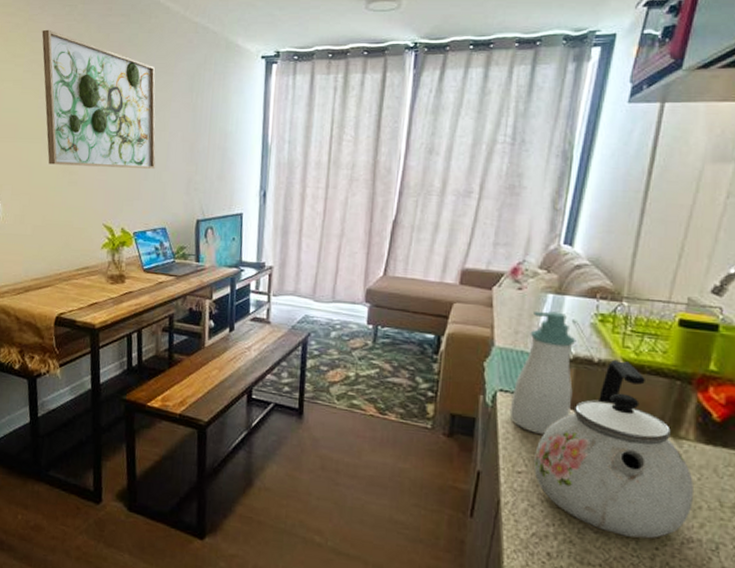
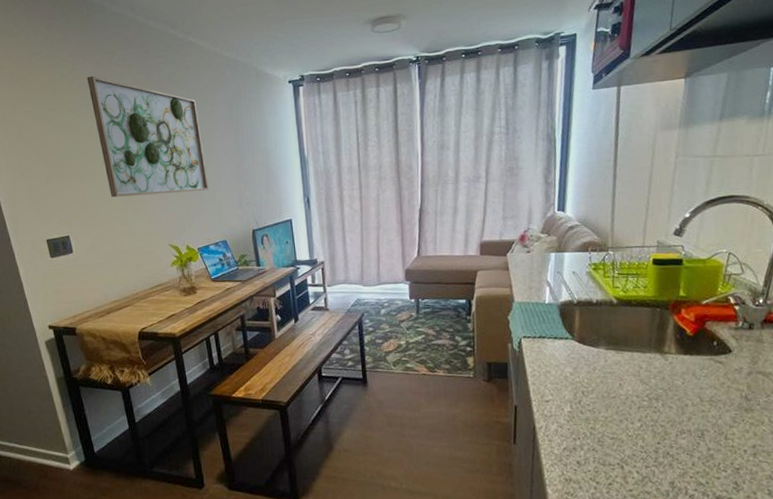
soap bottle: present [509,311,576,434] -> none [533,266,581,368]
kettle: present [534,359,693,539] -> none [557,298,681,438]

